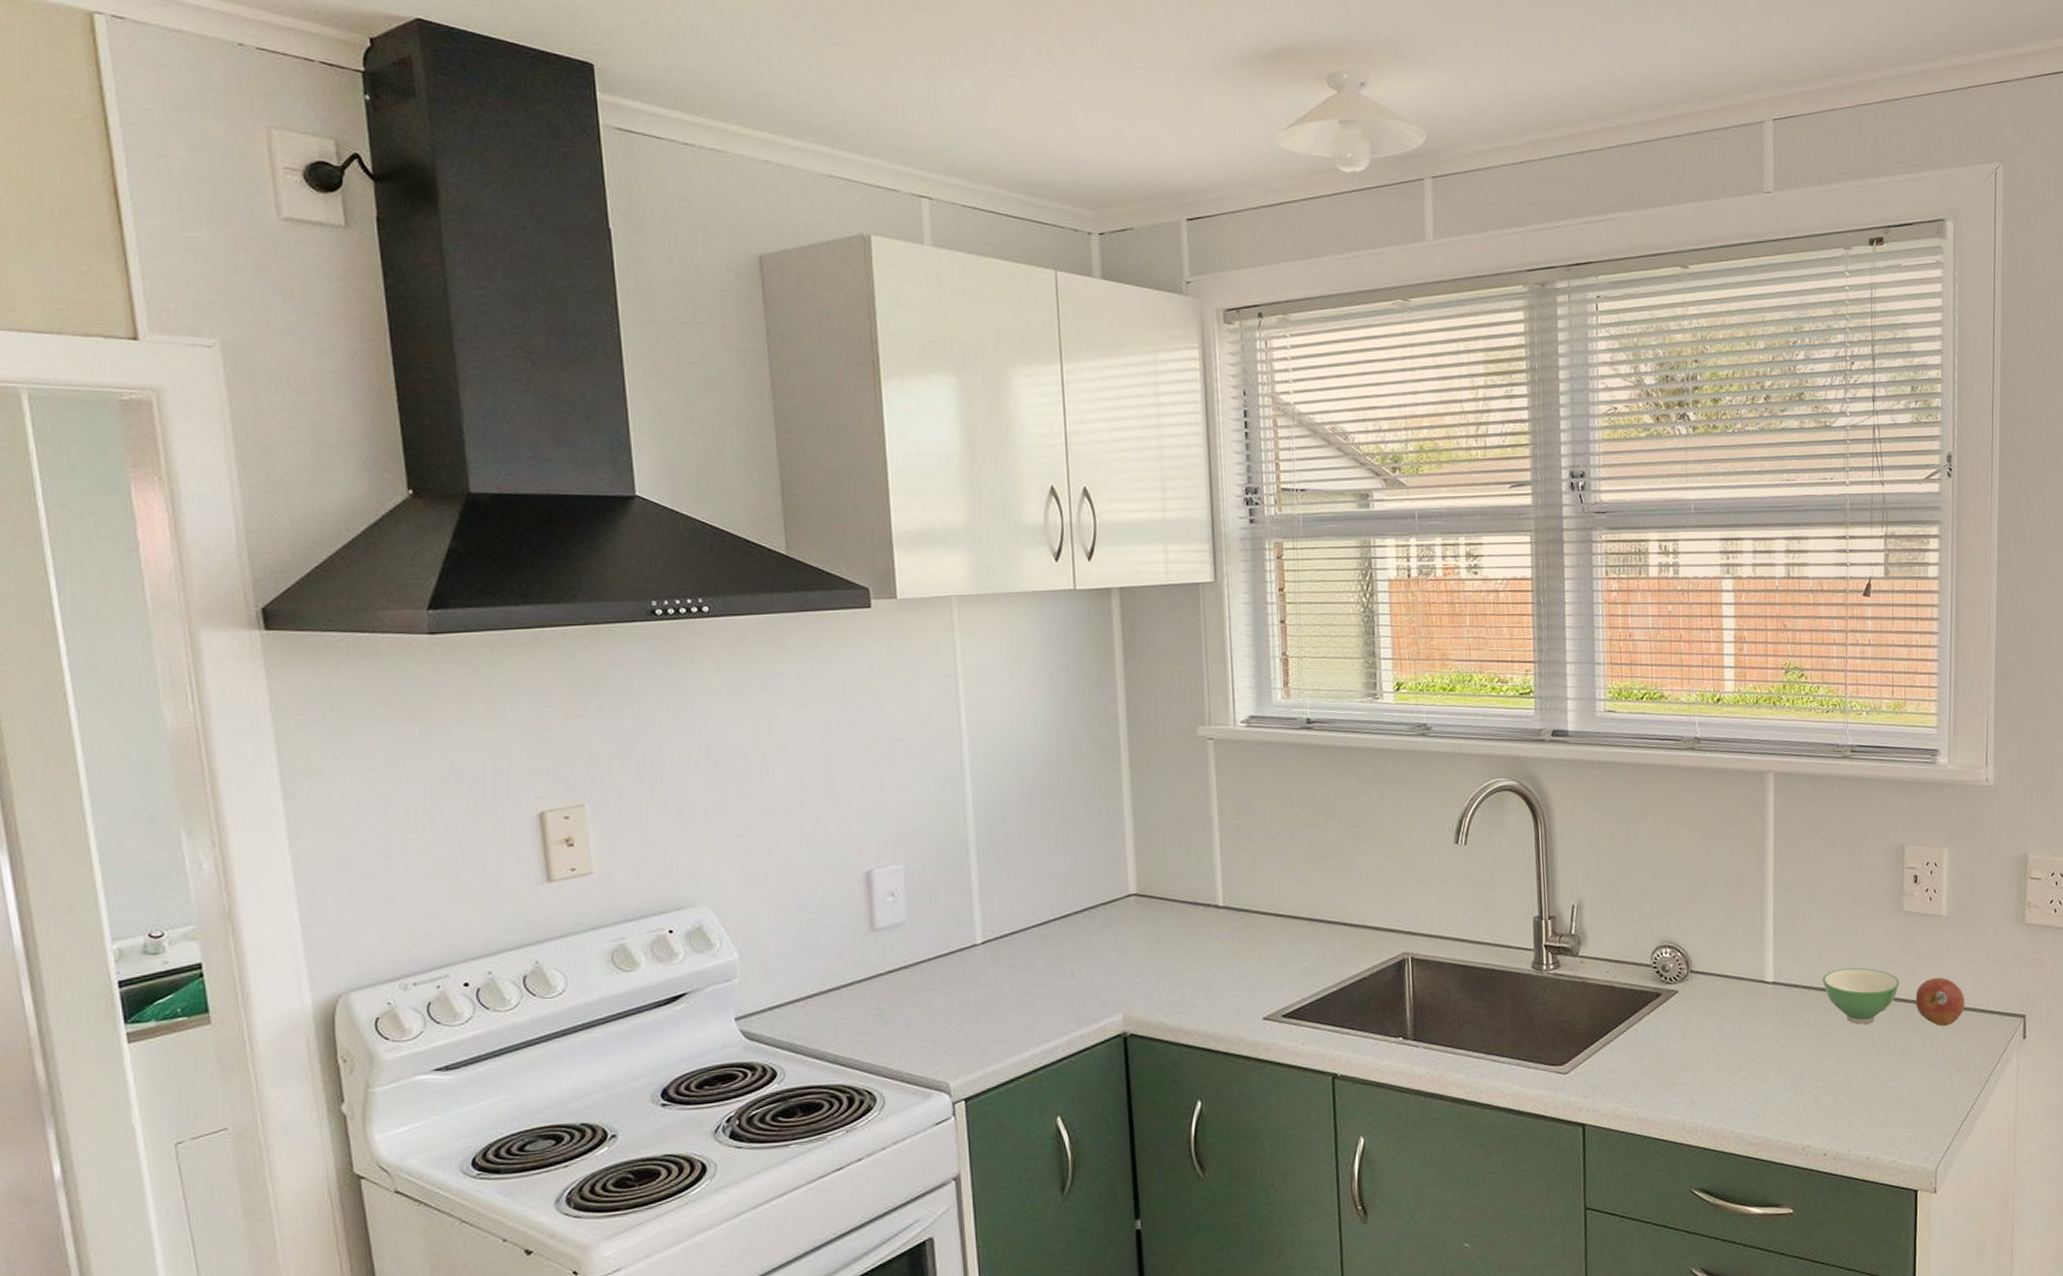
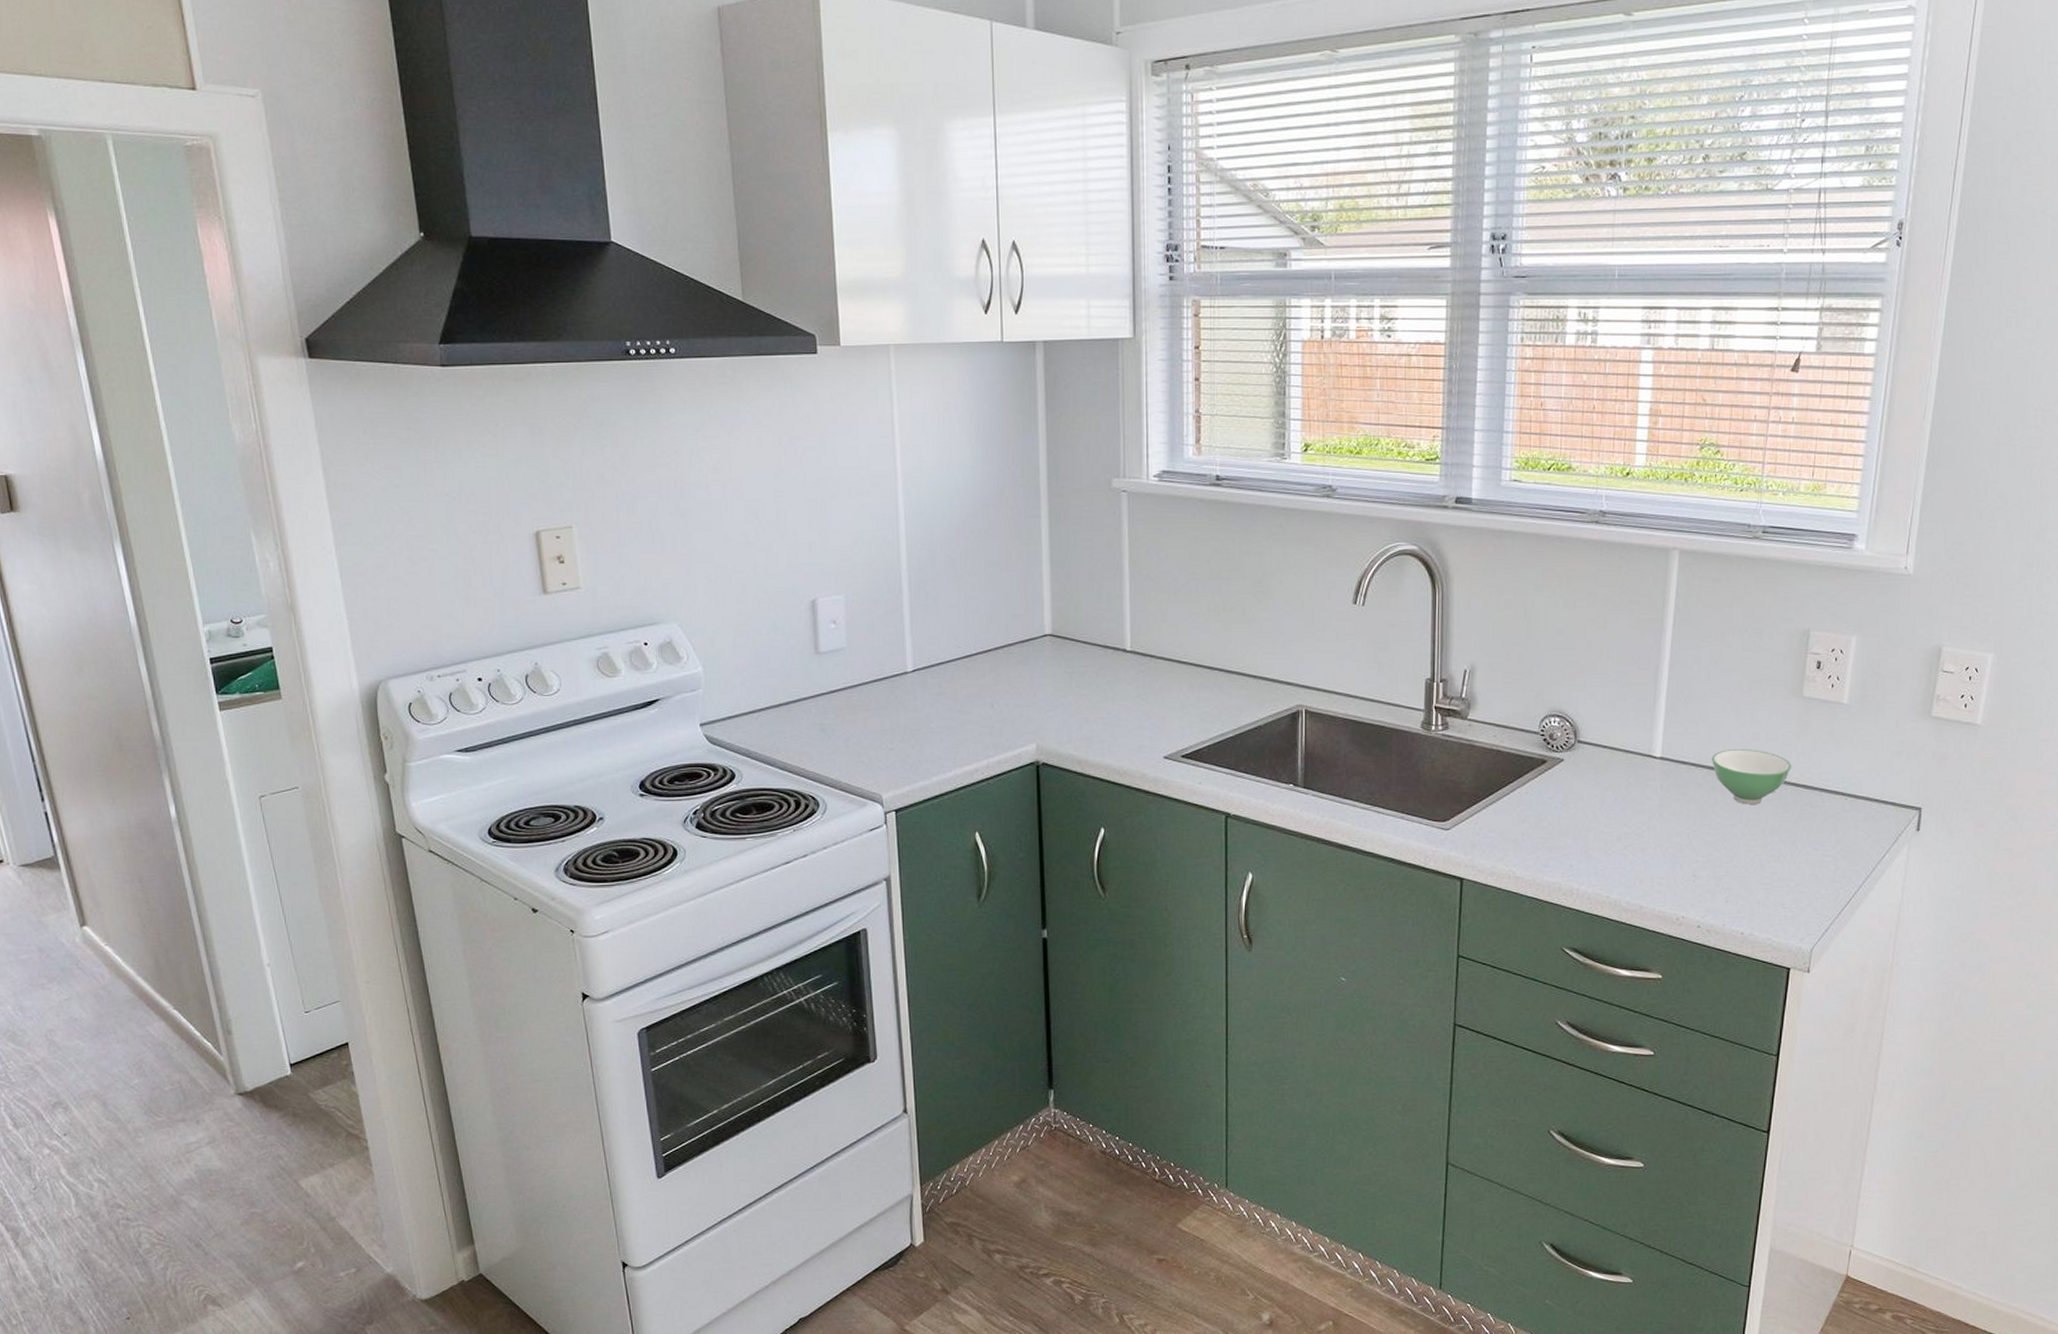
fruit: present [1915,977,1965,1026] -> none [1807,764,1858,812]

